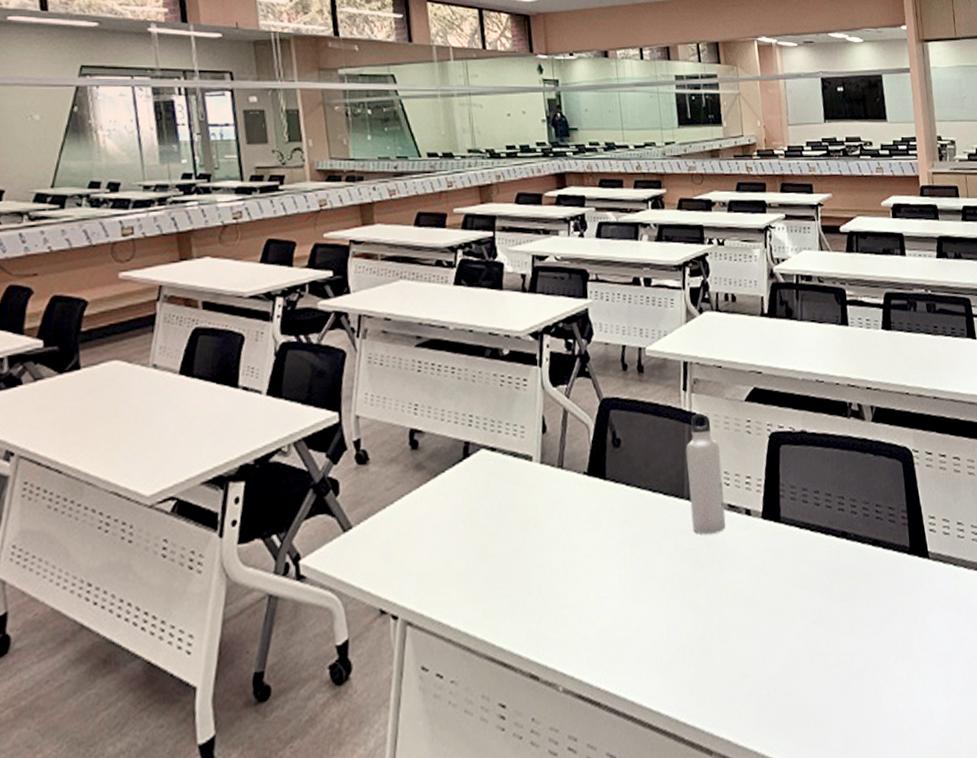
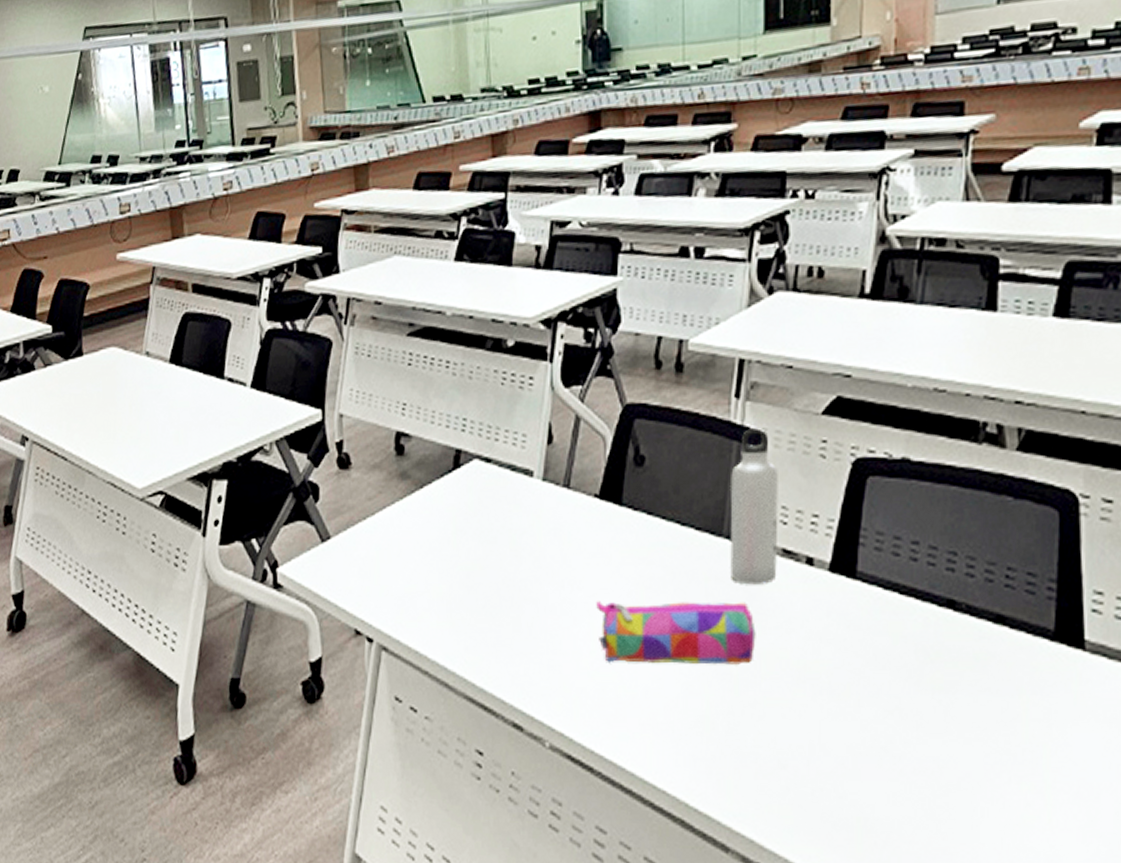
pencil case: none [592,548,716,610] -> present [596,600,756,665]

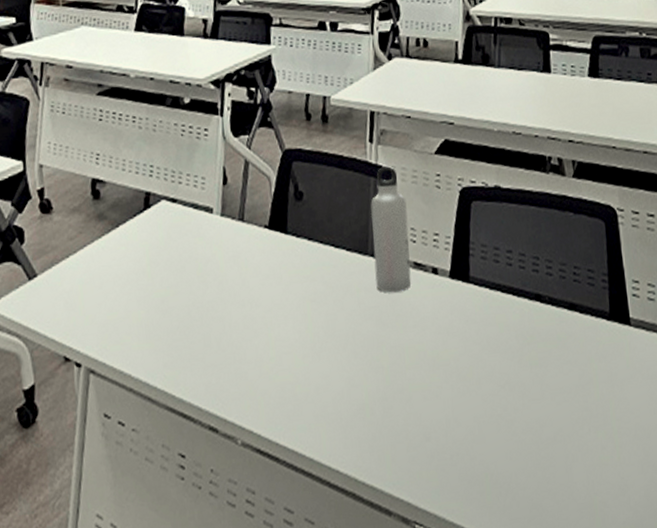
pencil case: present [596,600,756,665] -> none [272,307,400,366]

